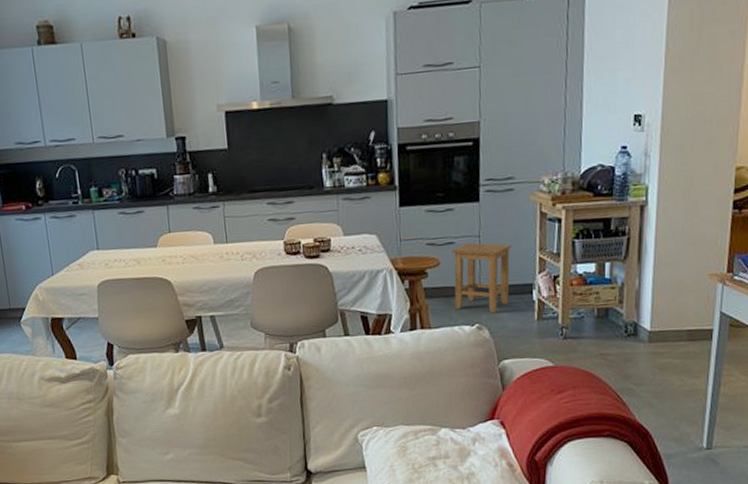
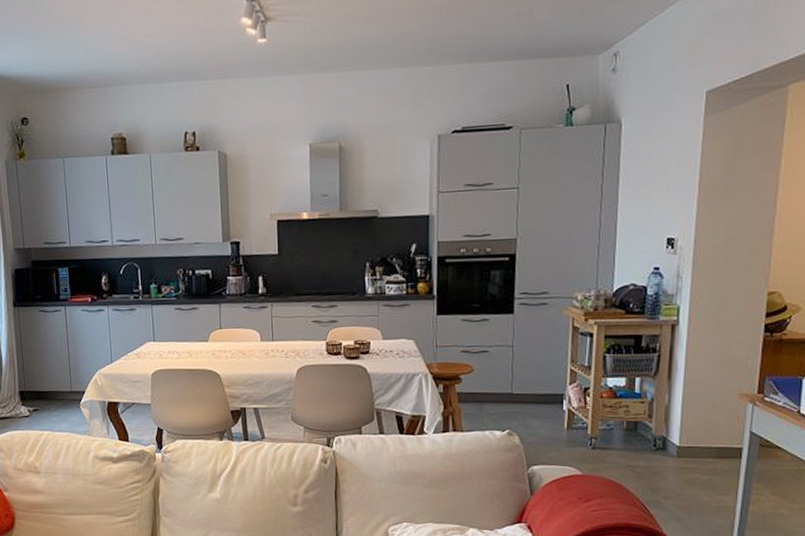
stool: present [453,242,512,313] -> none [486,352,544,420]

